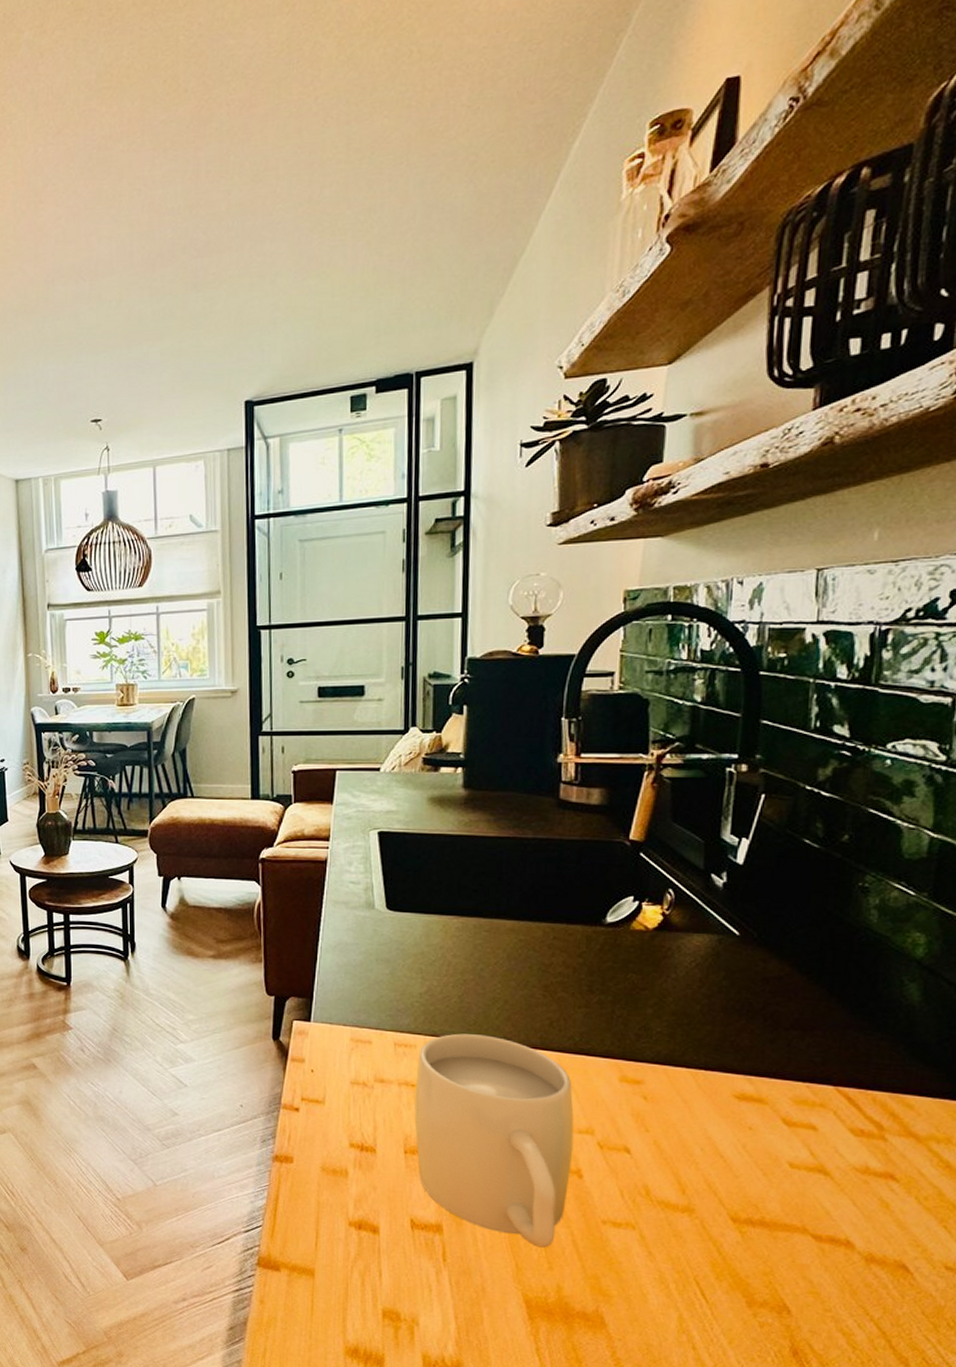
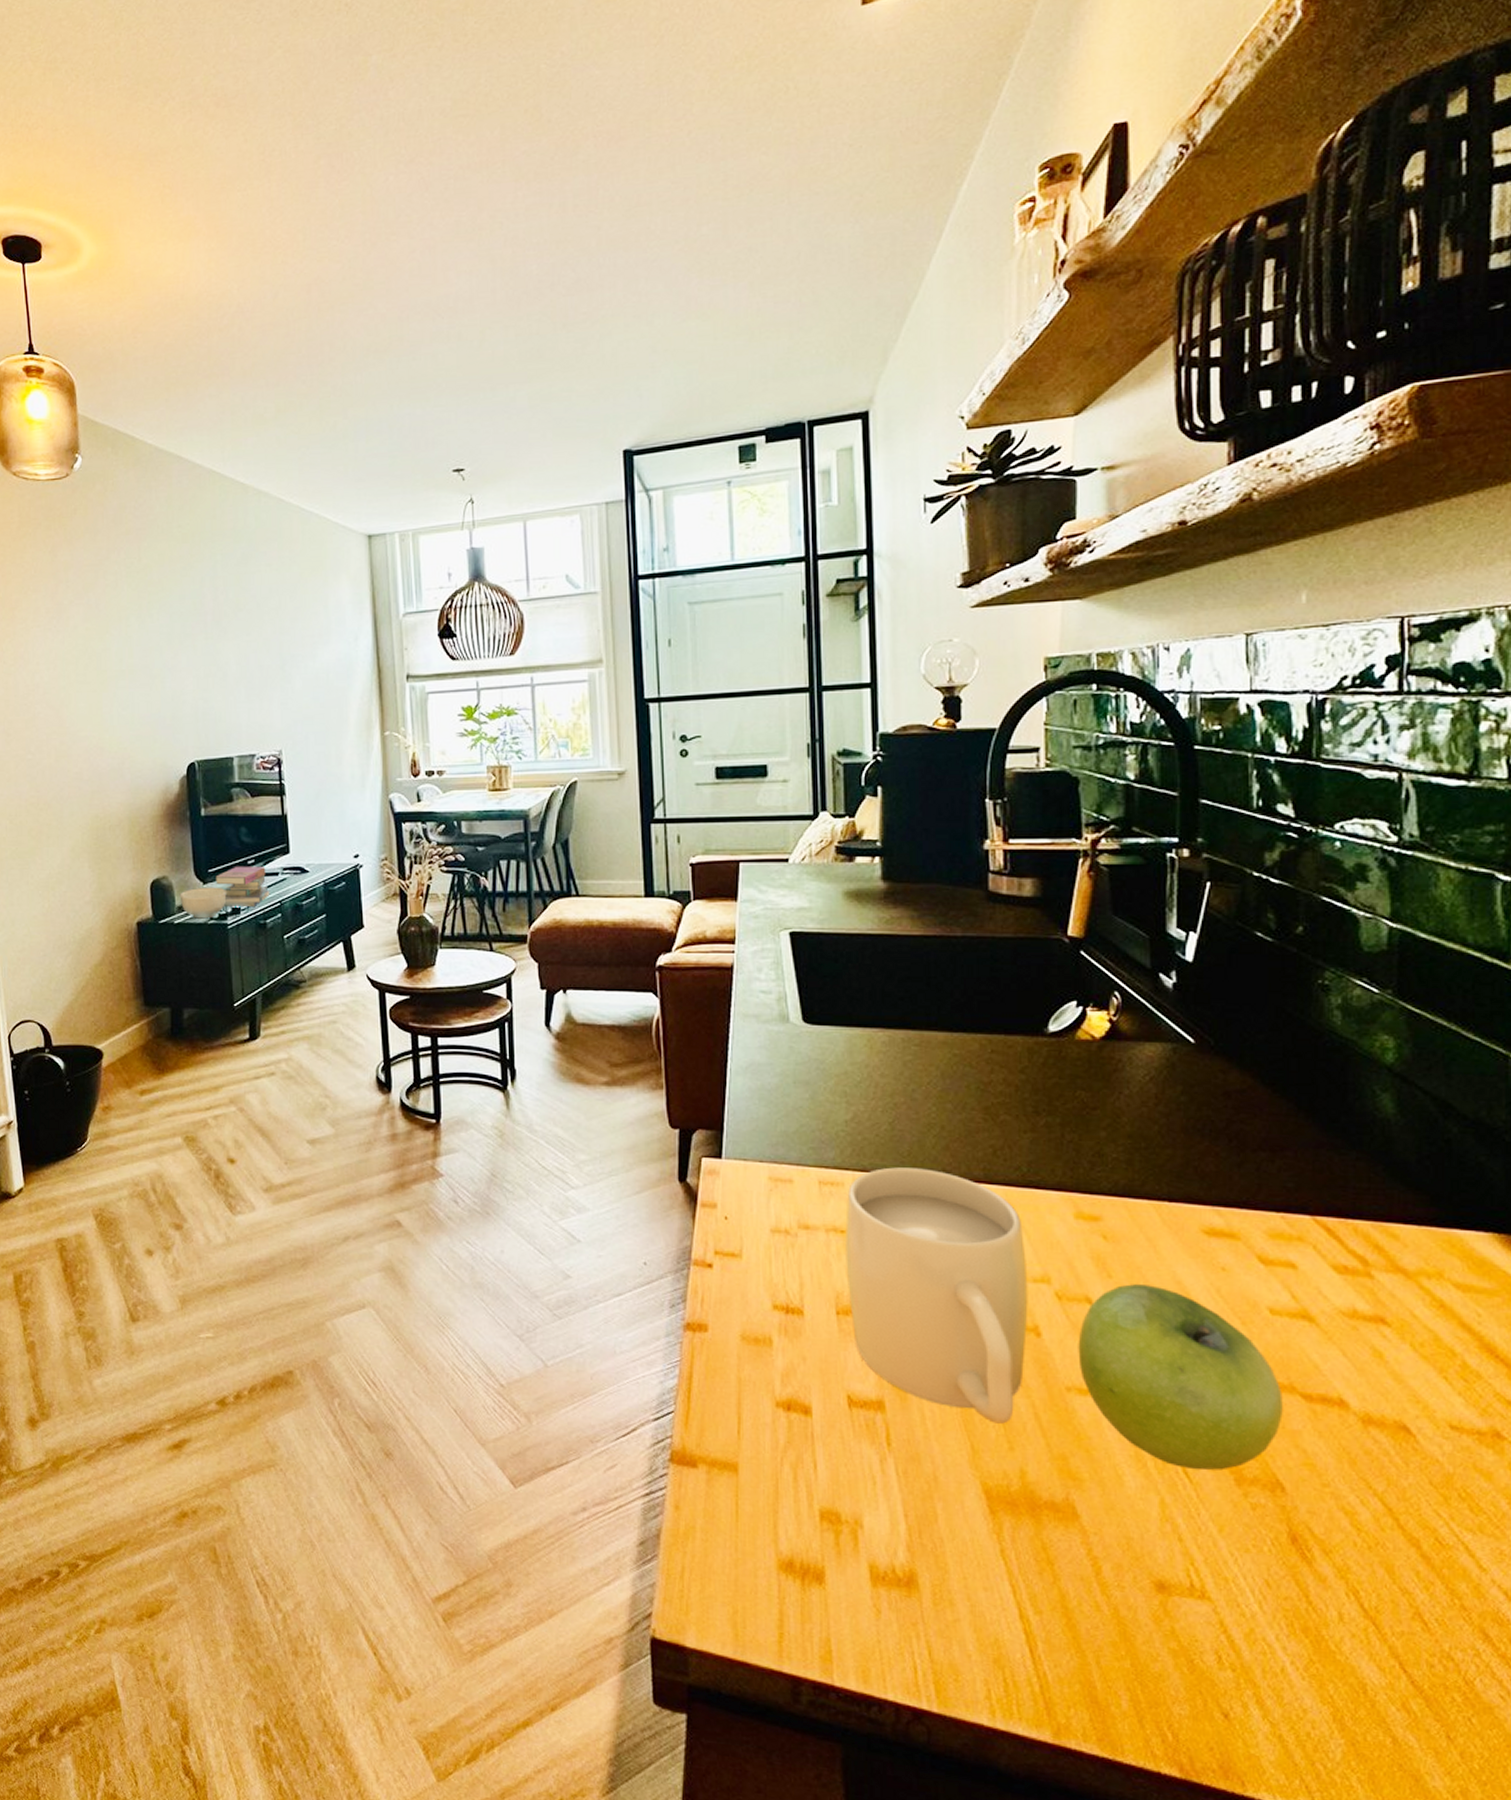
fruit: none [614,1138,795,1294] -> present [1078,1284,1283,1471]

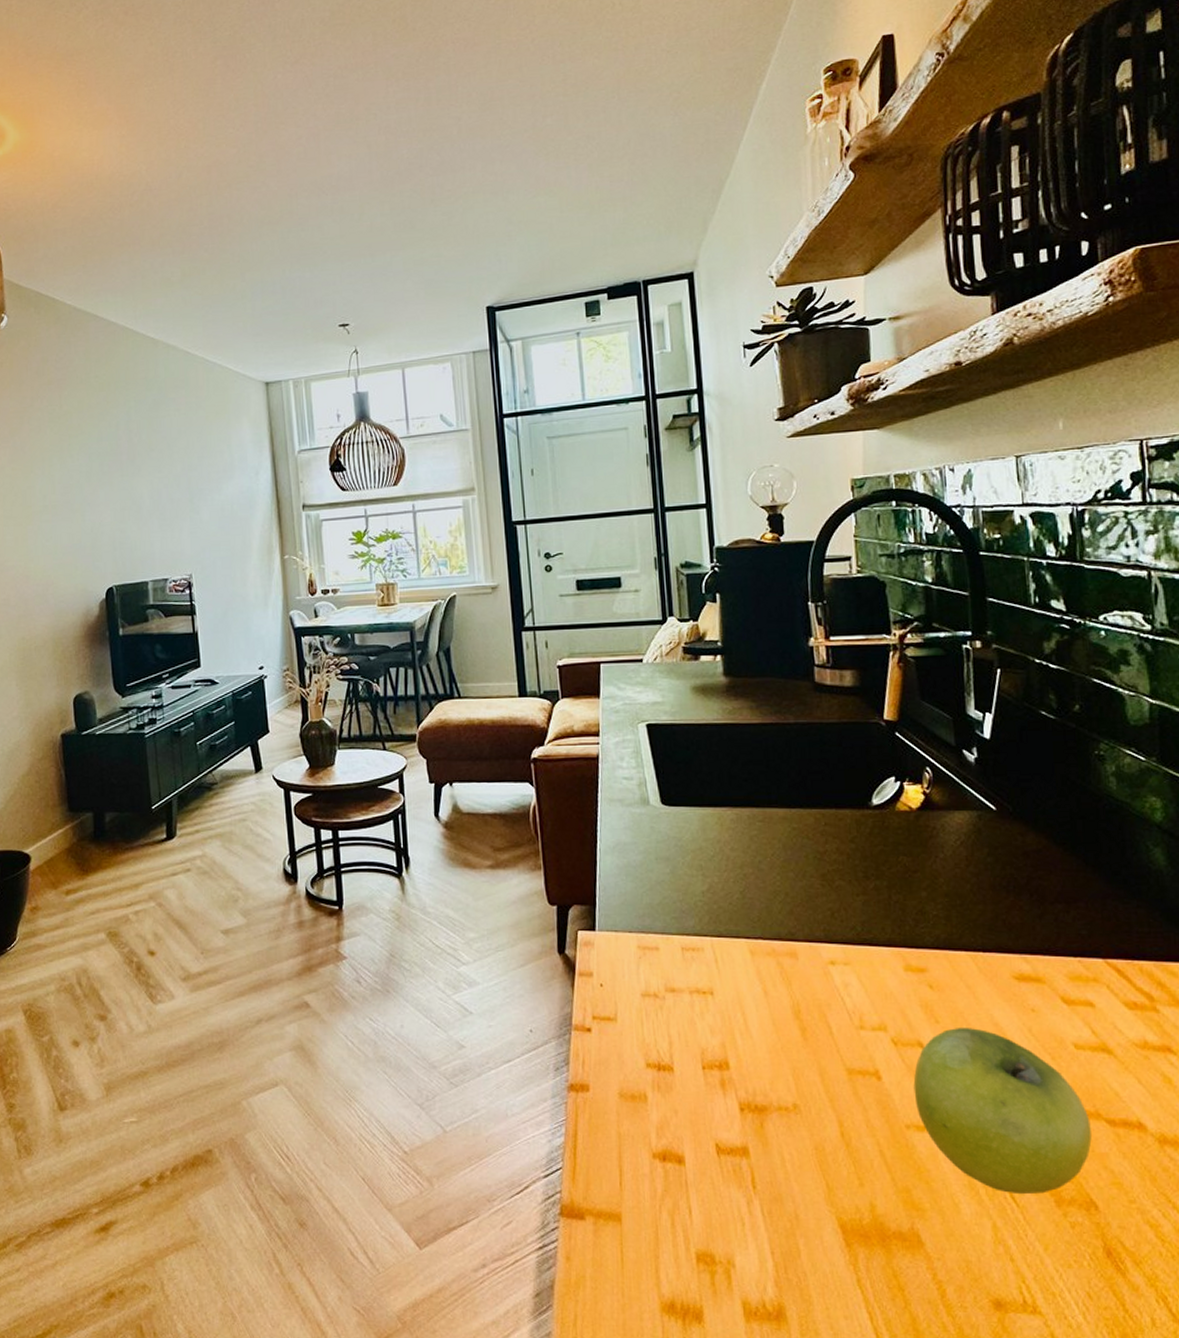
bowl: present [179,887,227,919] -> none [100,699,144,729]
books: present [215,866,270,906] -> none [133,679,184,717]
mug: present [845,1167,1028,1424] -> none [706,932,870,1162]

